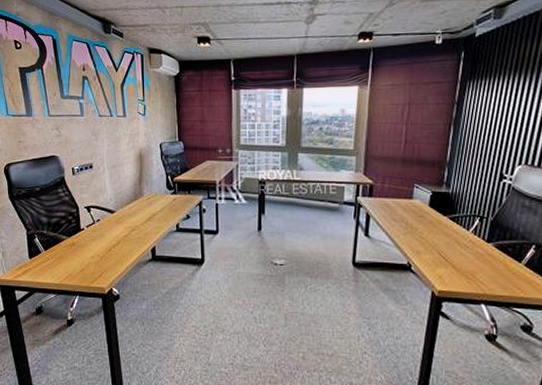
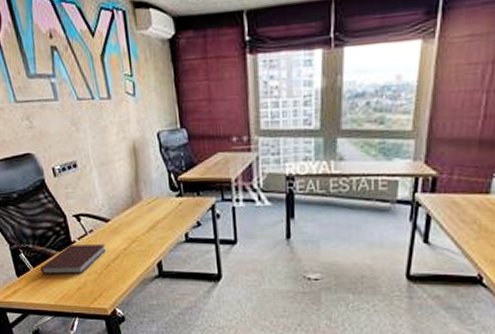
notebook: none [51,232,109,257] -> present [40,244,106,274]

